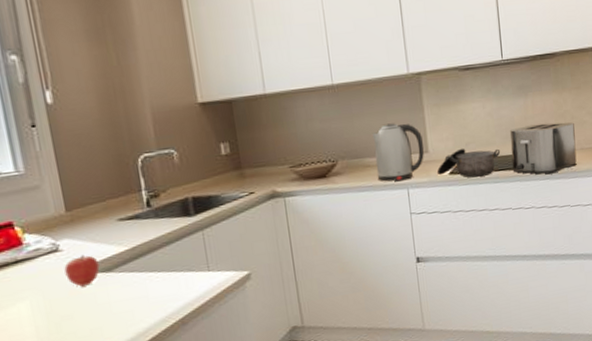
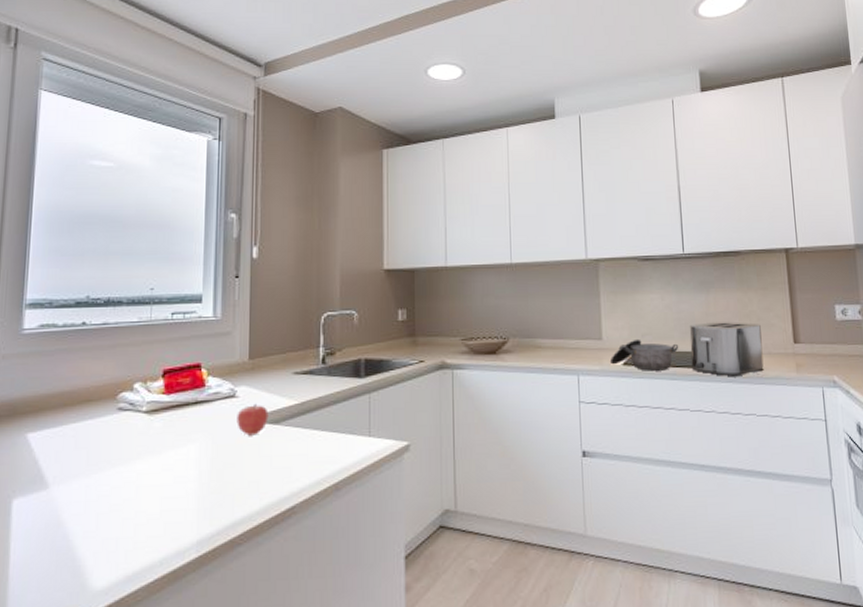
kettle: present [372,123,424,182] -> none [546,306,598,367]

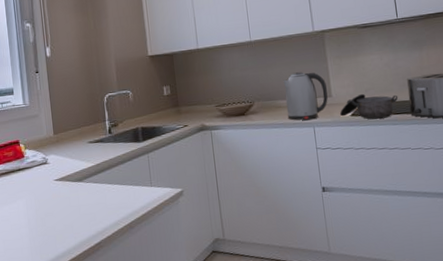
fruit: present [237,403,269,436] -> none [50,167,74,192]
kettle: none [546,306,598,367] -> present [283,72,328,121]

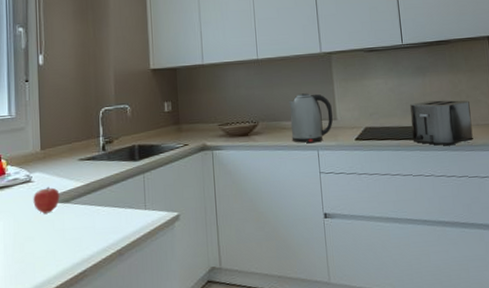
fruit: none [50,167,74,192] -> present [33,186,60,214]
cooking pot: present [339,93,398,120] -> none [344,117,402,144]

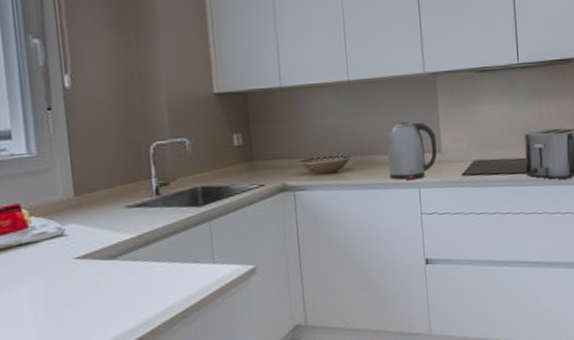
fruit: present [33,186,60,214] -> none [68,240,104,274]

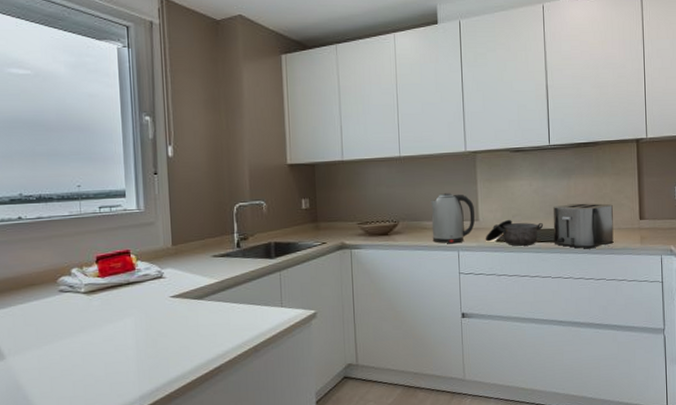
cooking pot: none [449,149,514,180] -> present [485,219,544,246]

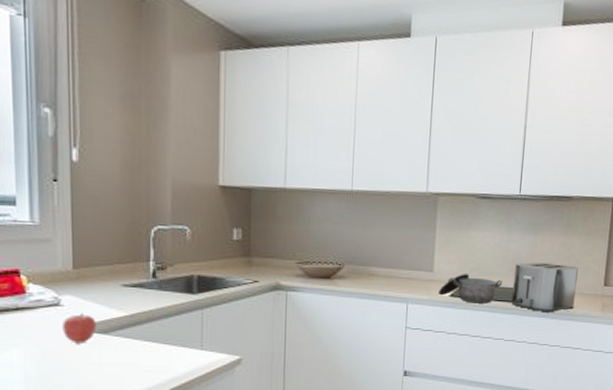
fruit: none [165,283,193,310] -> present [62,313,97,344]
kettle: present [430,193,475,244] -> none [379,237,430,295]

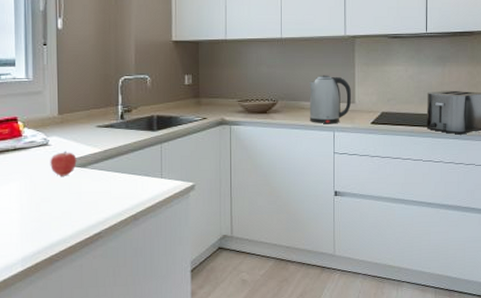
kettle: none [379,237,430,295] -> present [309,75,352,124]
cooking pot: present [437,273,503,304] -> none [360,103,417,129]

